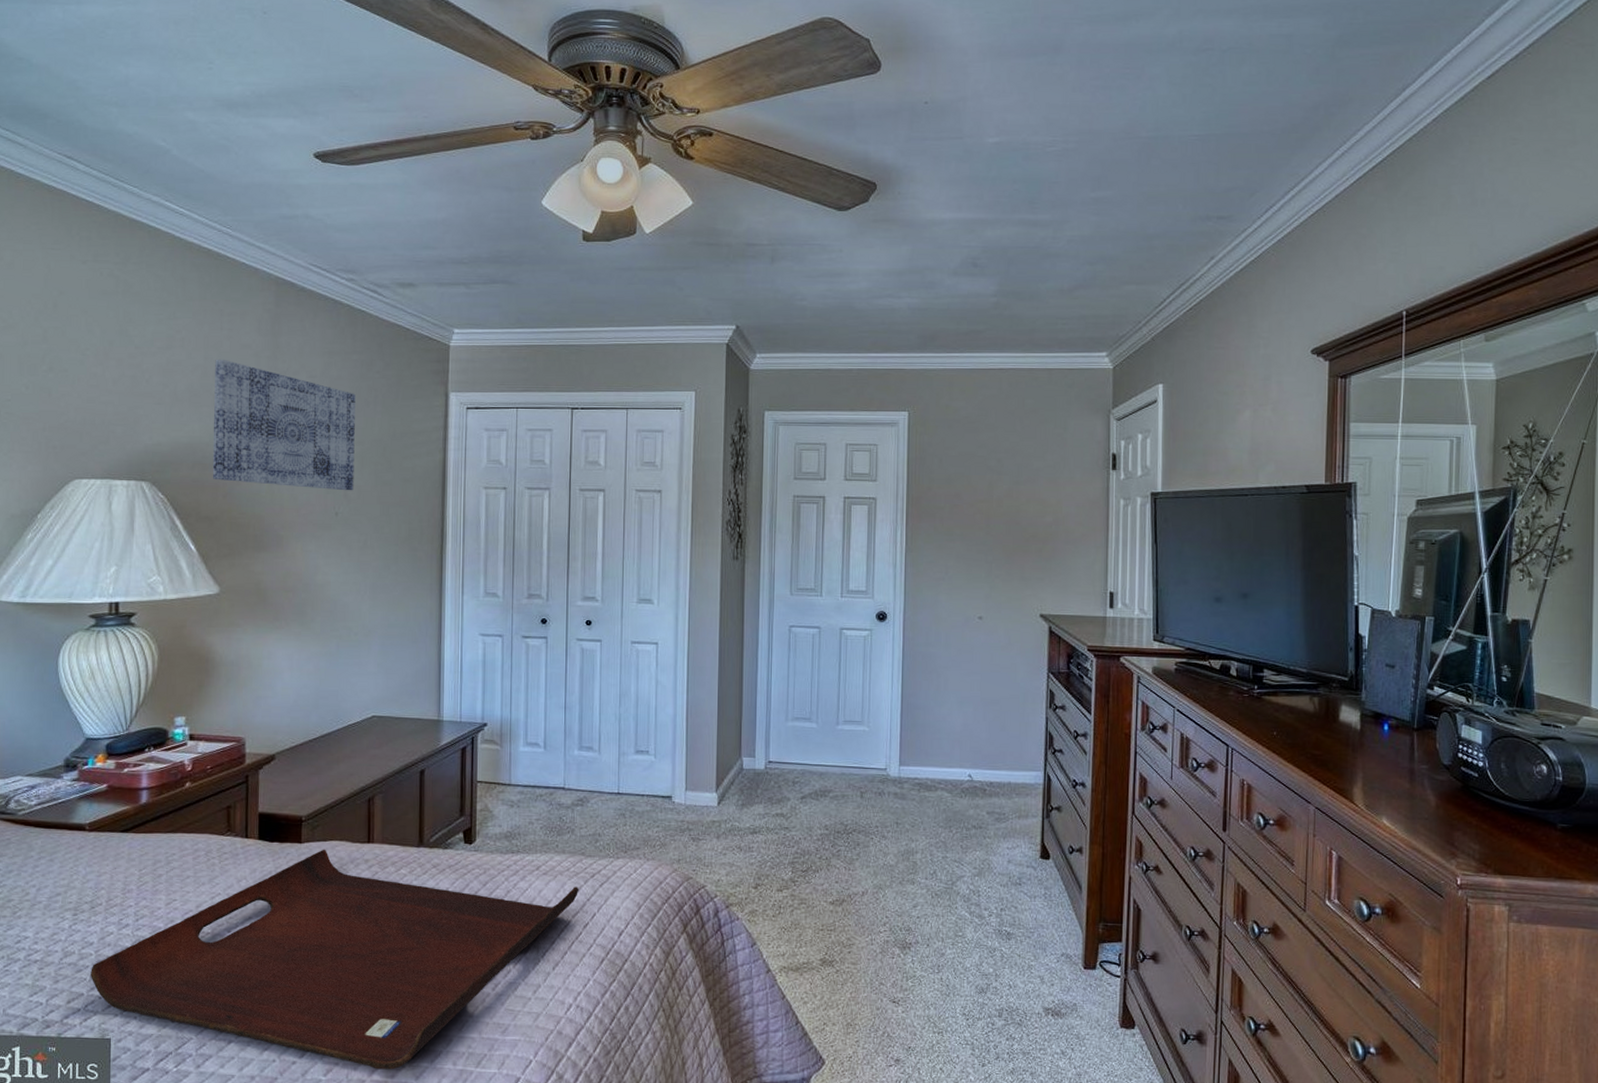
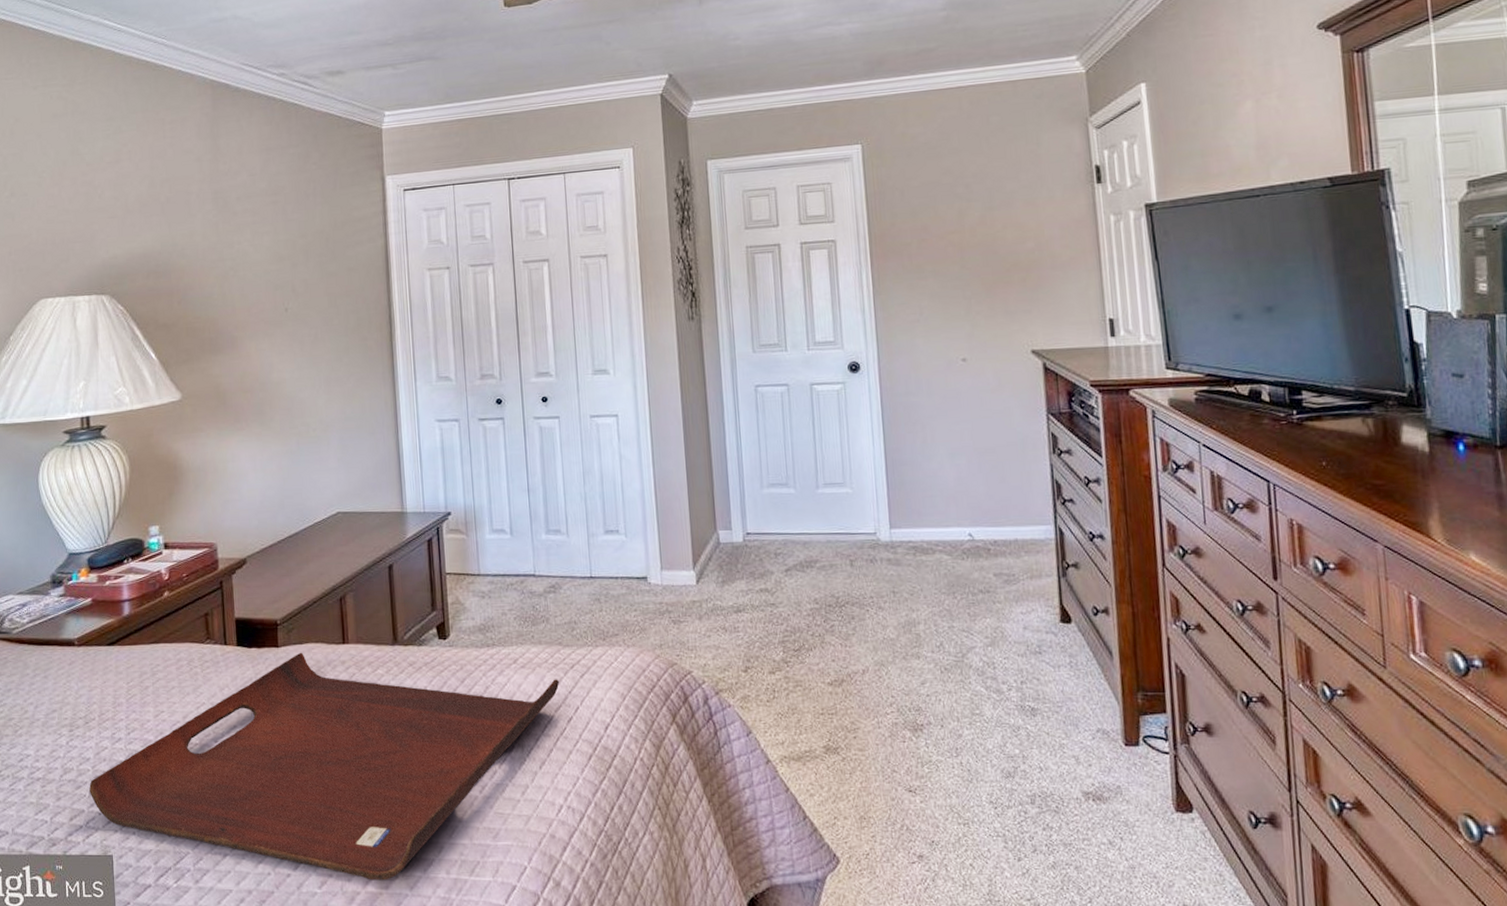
wall art: present [212,359,355,491] -> none [161,167,301,287]

